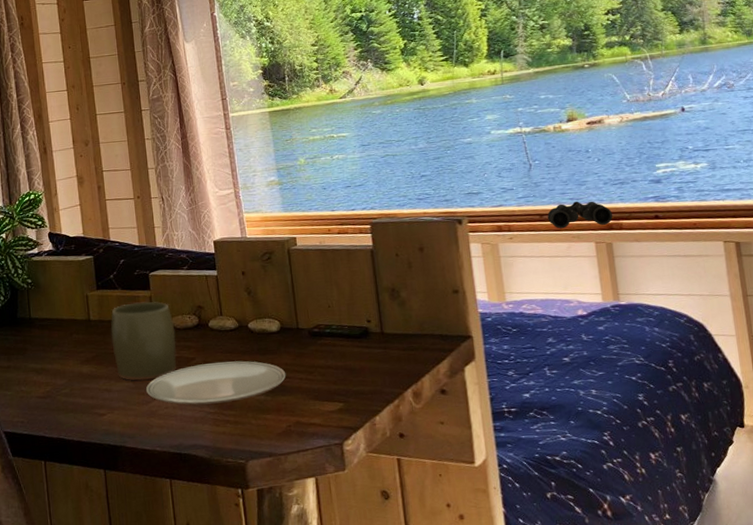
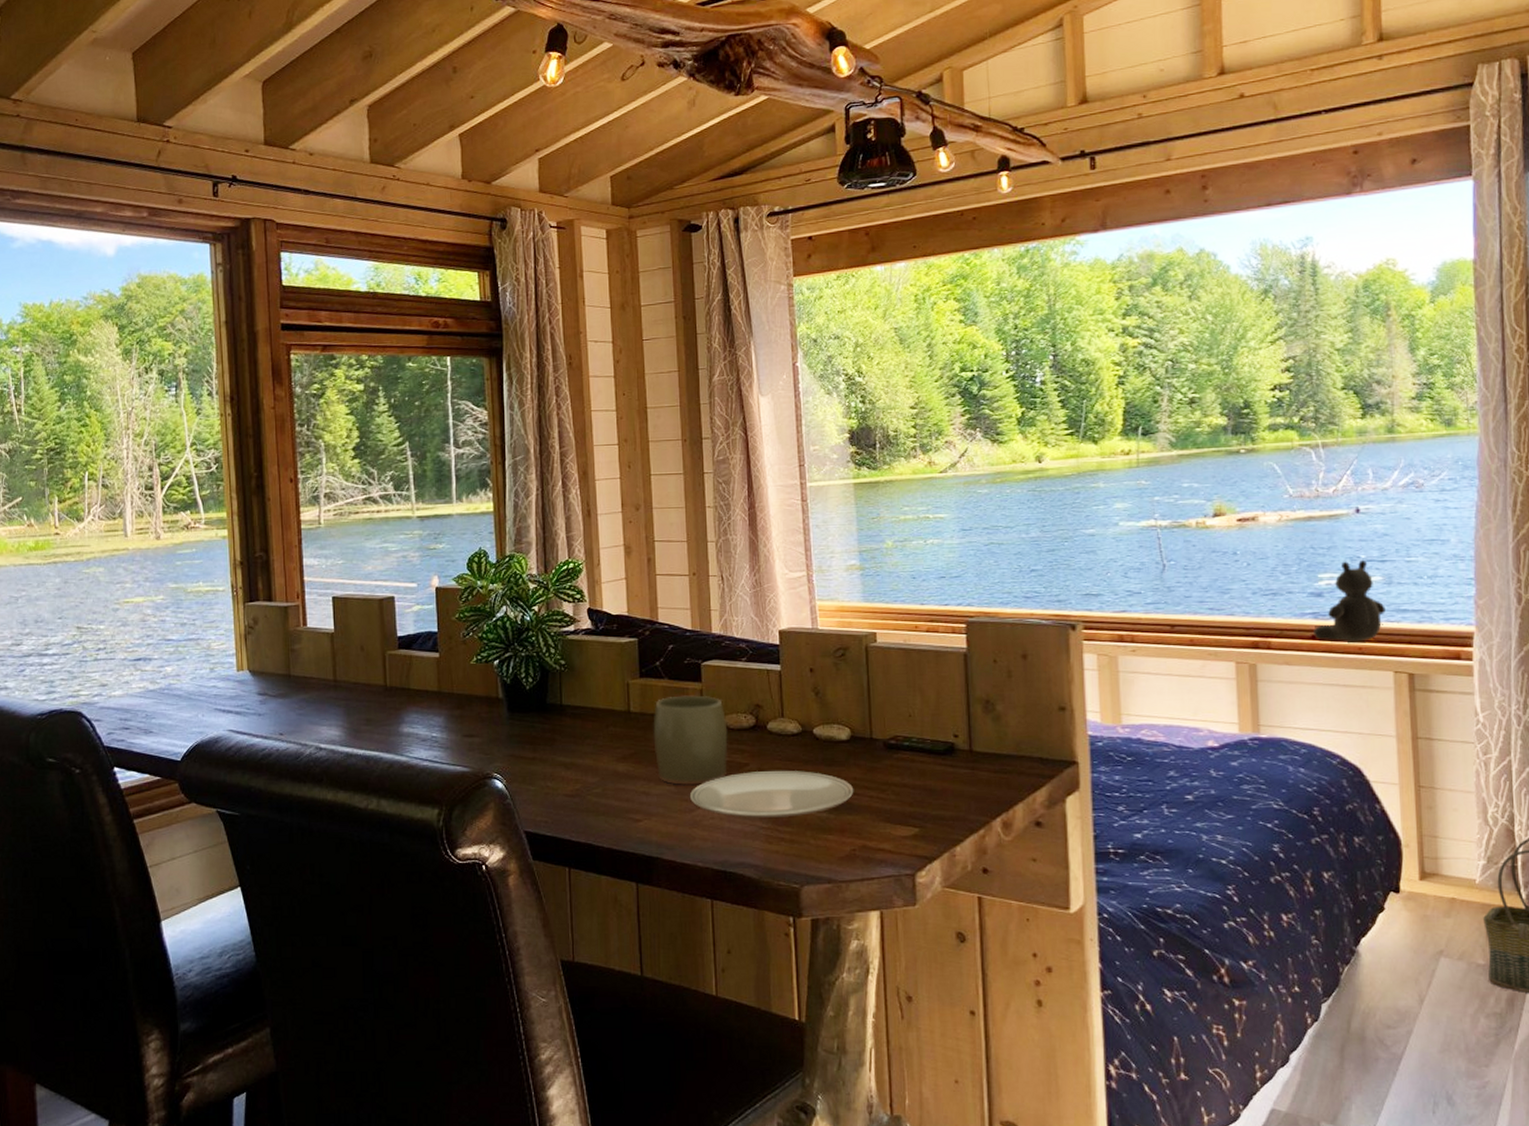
binoculars: present [547,201,613,229] -> none [1180,612,1259,644]
teddy bear: none [656,150,713,219] -> present [1313,559,1386,642]

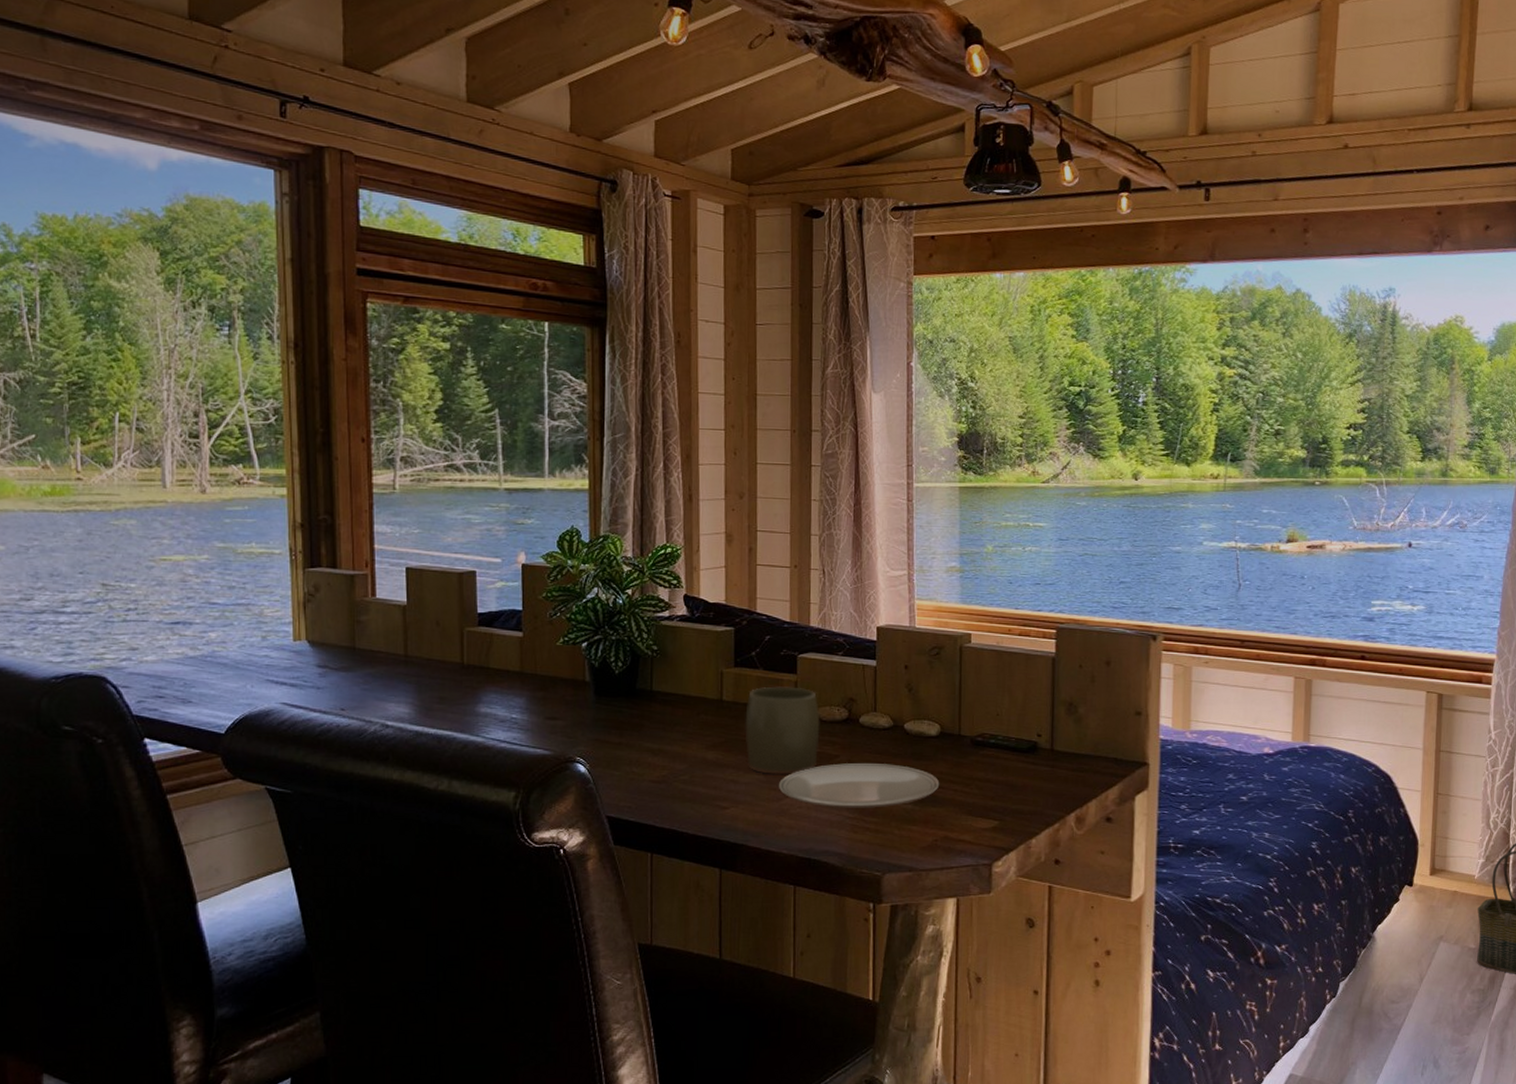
teddy bear: present [1313,559,1386,642] -> none [1363,589,1425,664]

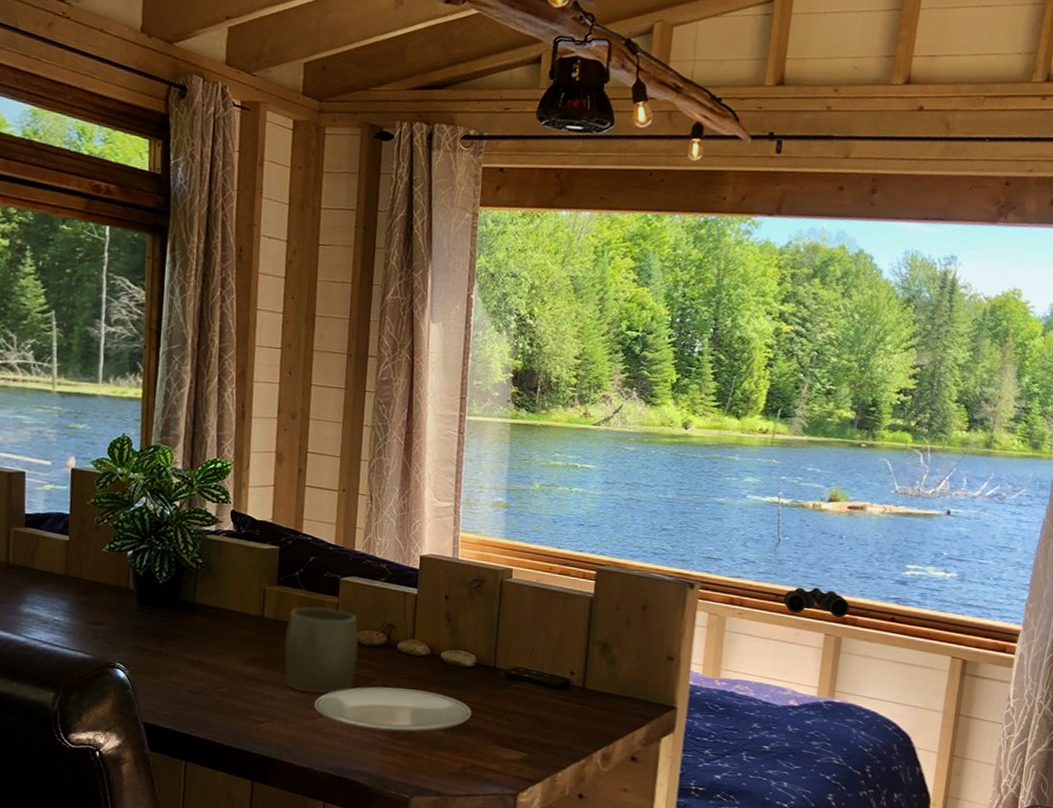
binoculars: none [1249,630,1317,659] -> present [783,587,850,618]

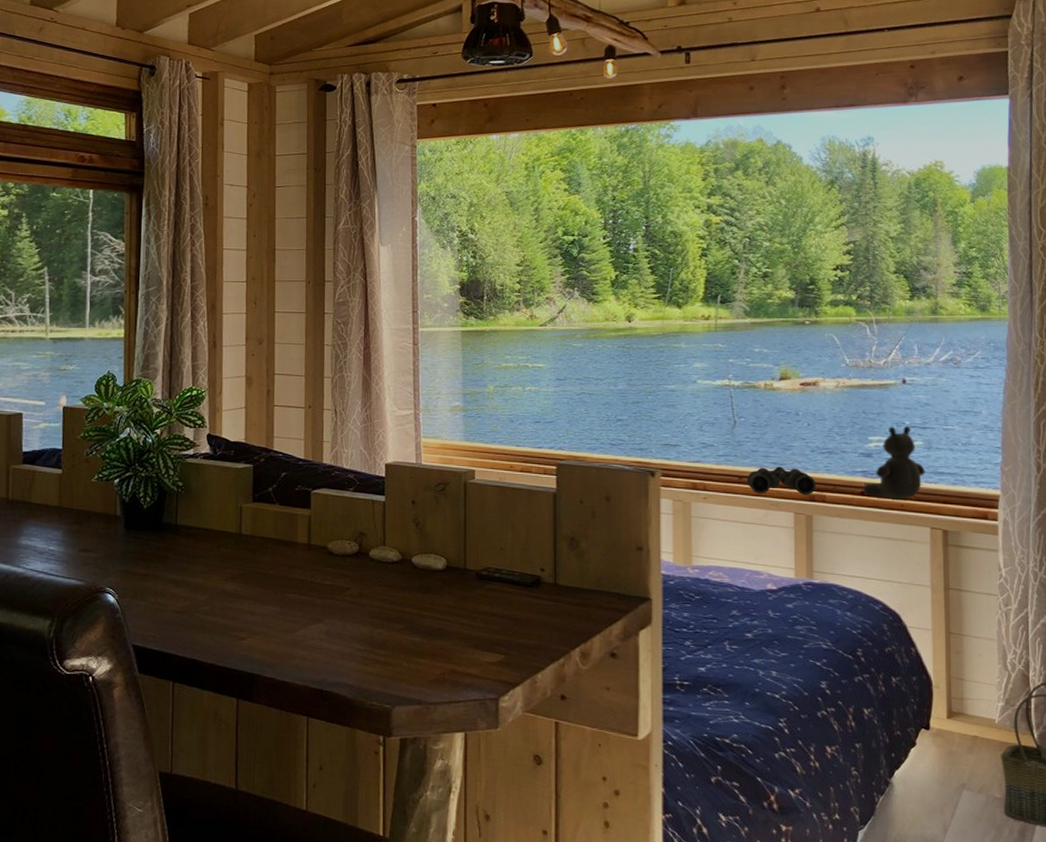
mug: present [284,607,359,694] -> none [261,521,332,606]
plate: present [313,686,472,733] -> none [292,596,447,642]
teddy bear: none [893,556,955,628] -> present [863,425,925,500]

